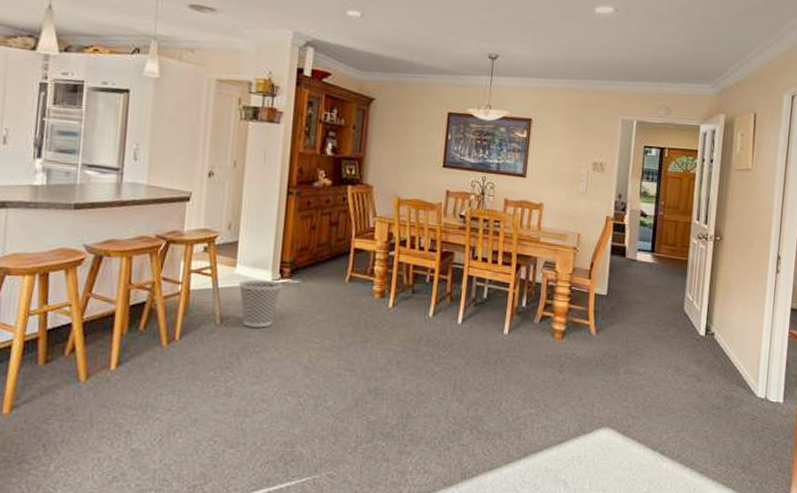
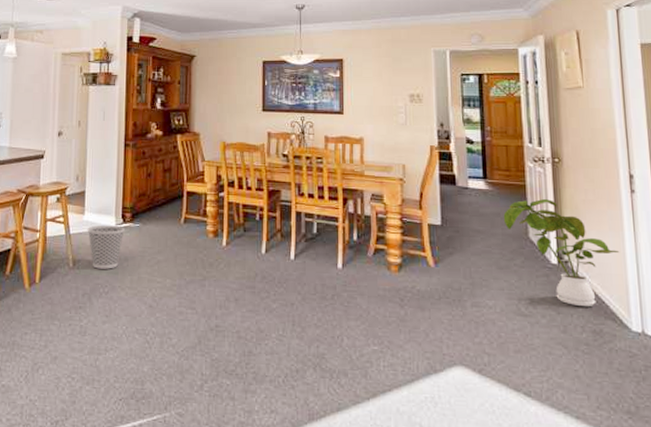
house plant: none [663,274,759,376] -> present [503,198,620,307]

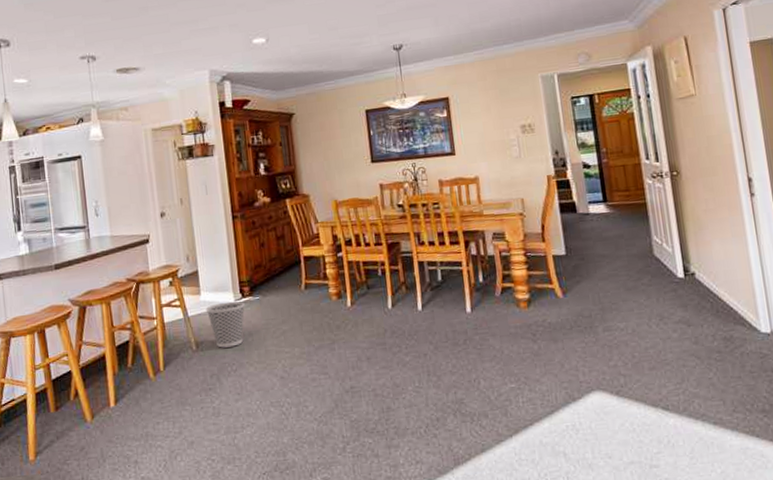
house plant: present [503,198,620,307] -> none [626,213,744,316]

